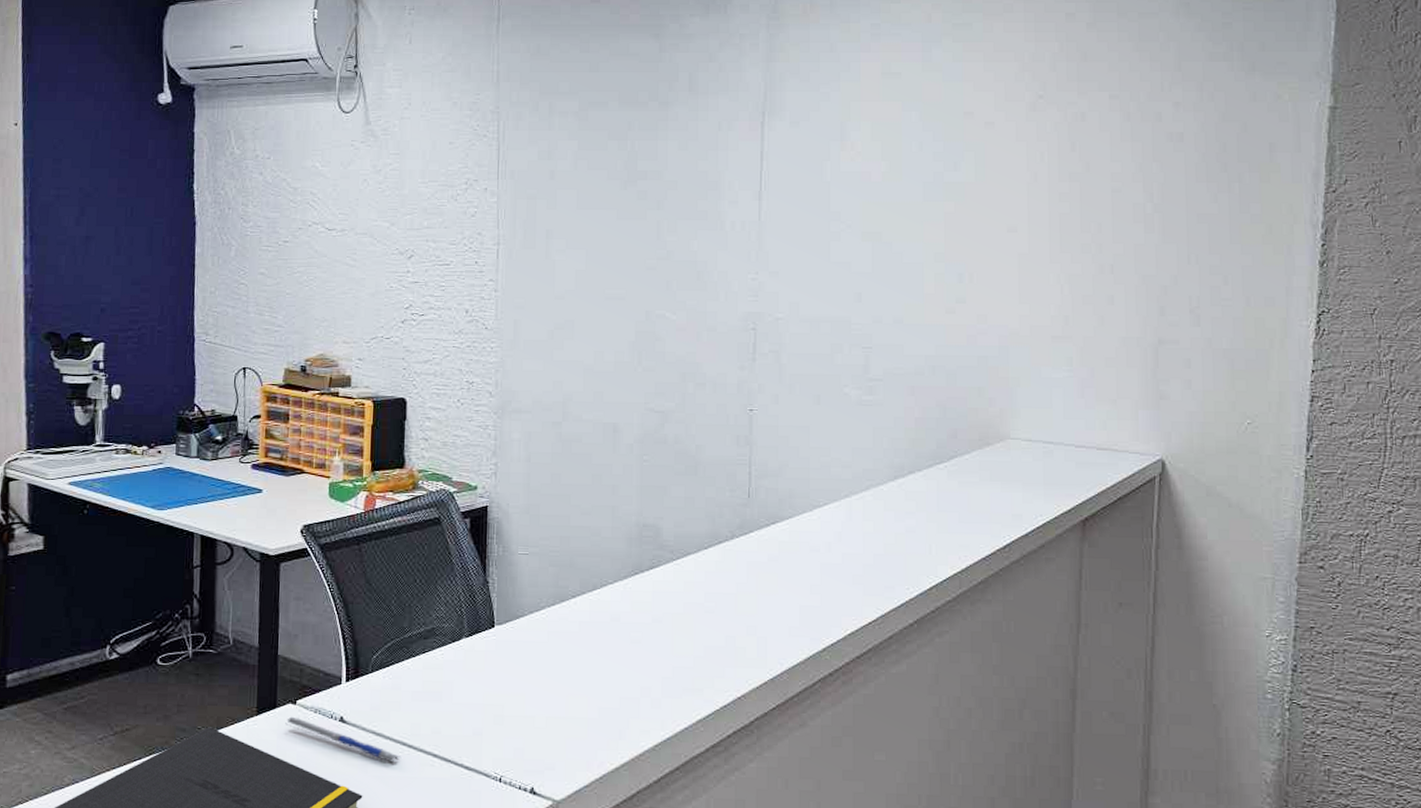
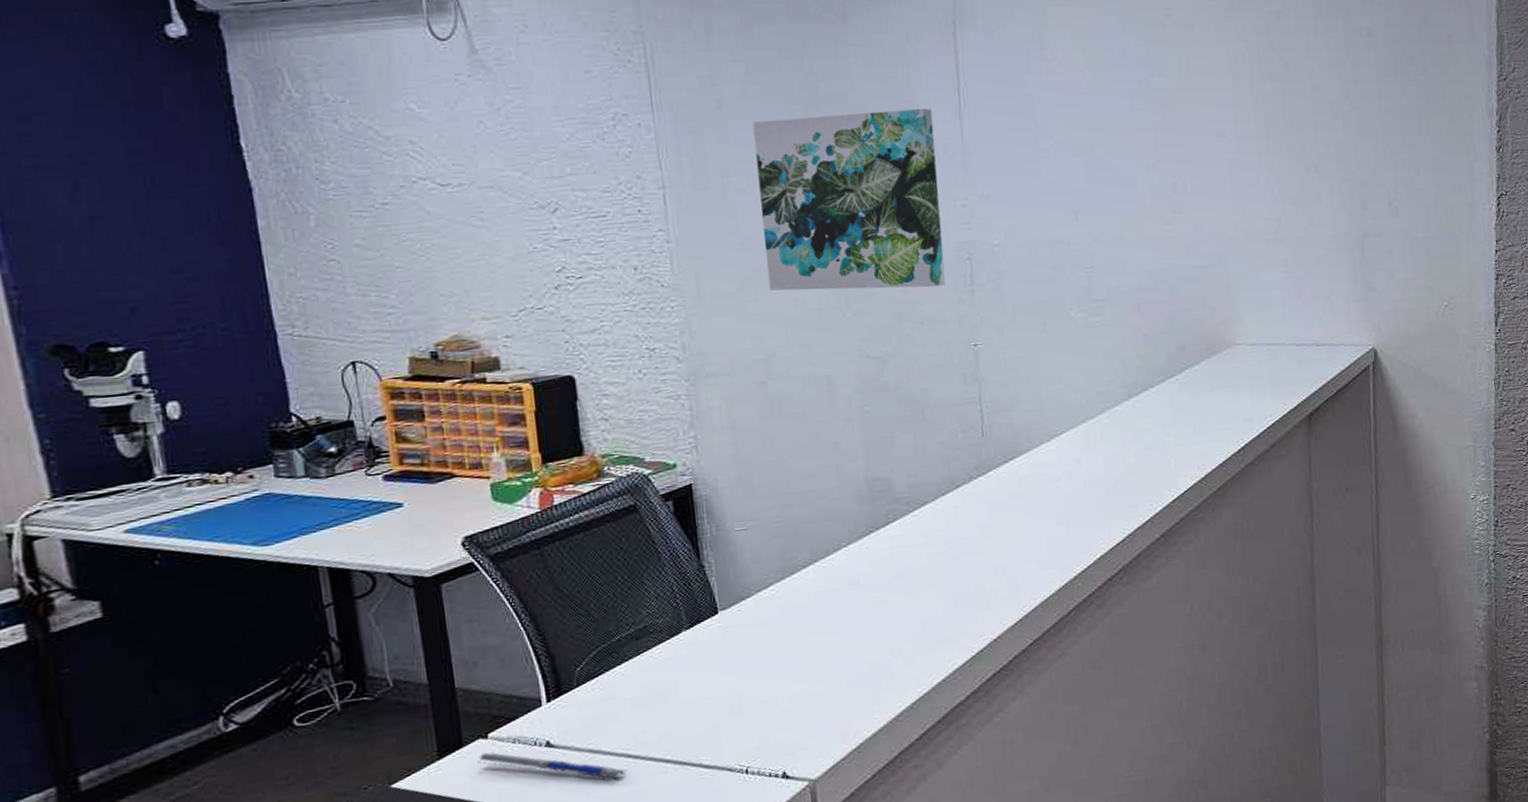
wall art: none [574,188,734,352] -> present [752,108,946,291]

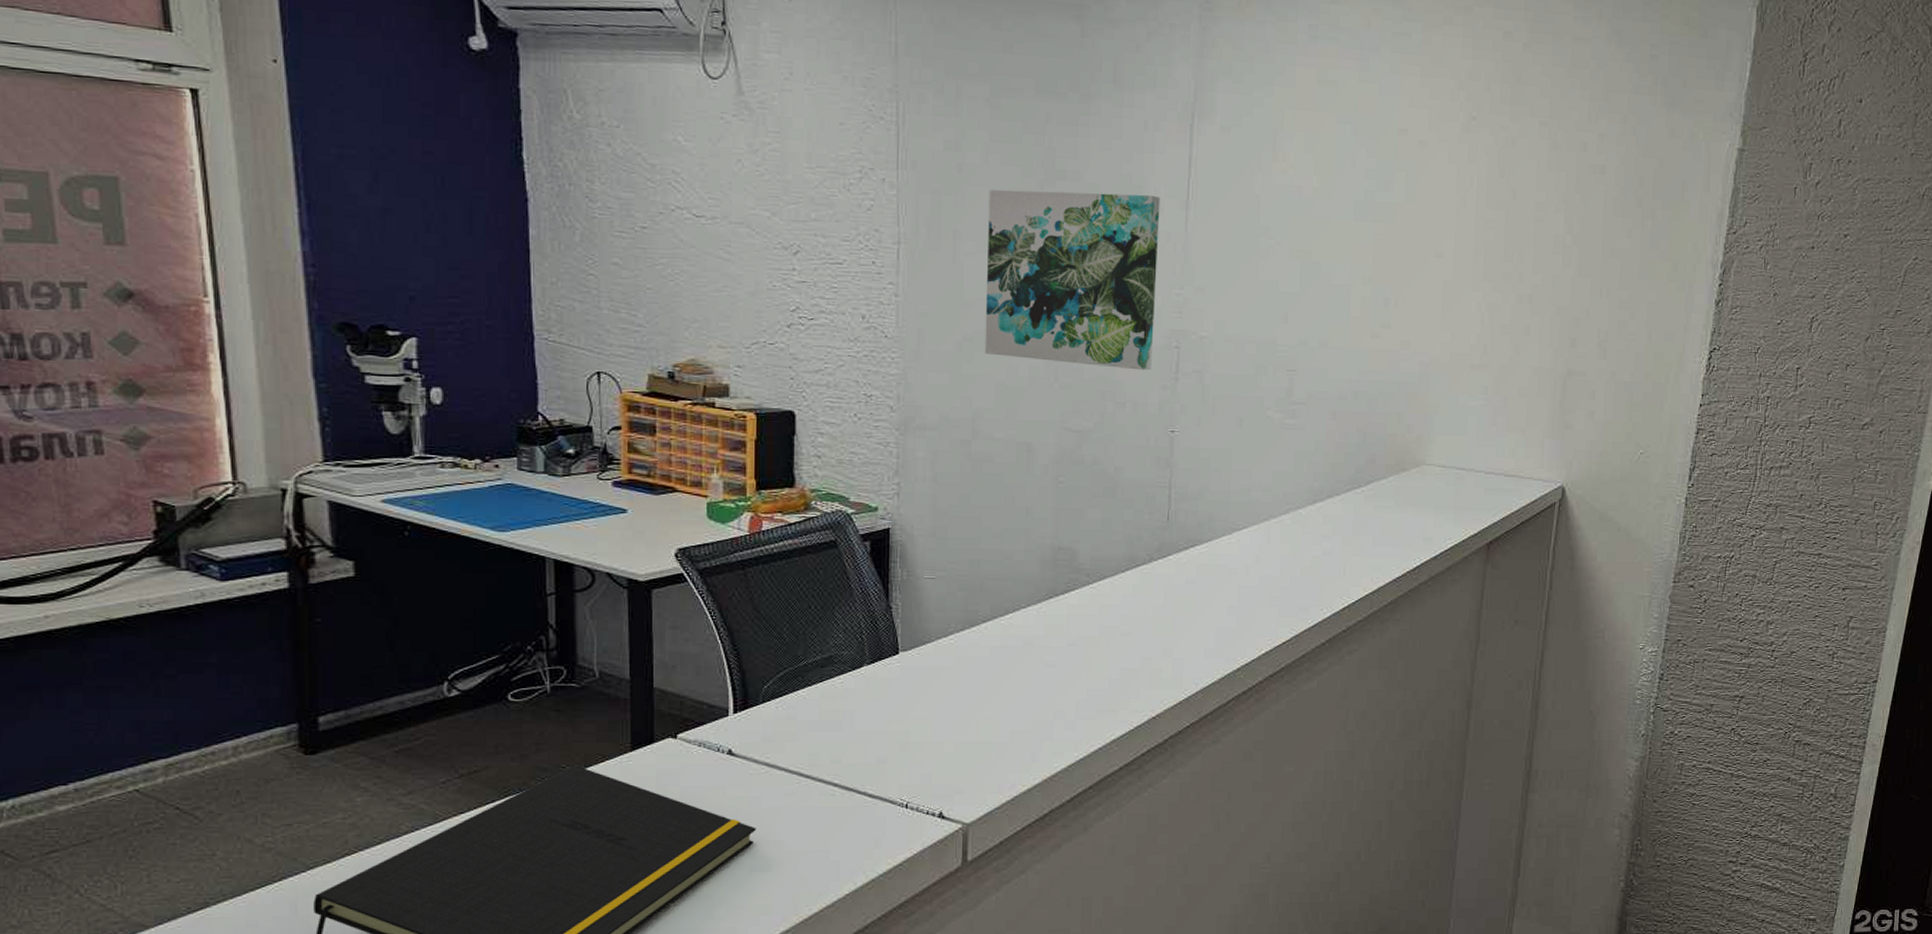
pen: present [477,752,628,781] -> none [665,751,799,795]

